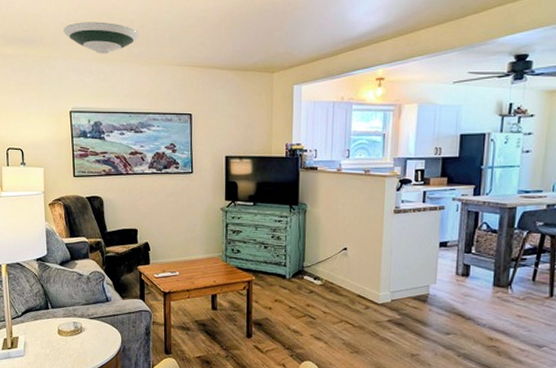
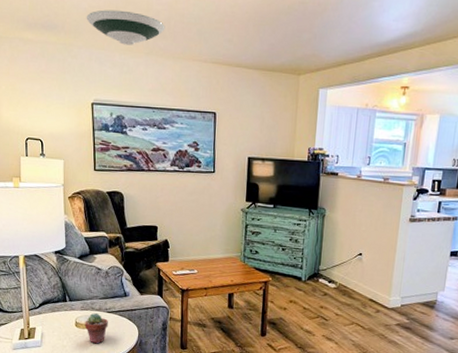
potted succulent: none [67,319,91,352] -> present [84,312,108,344]

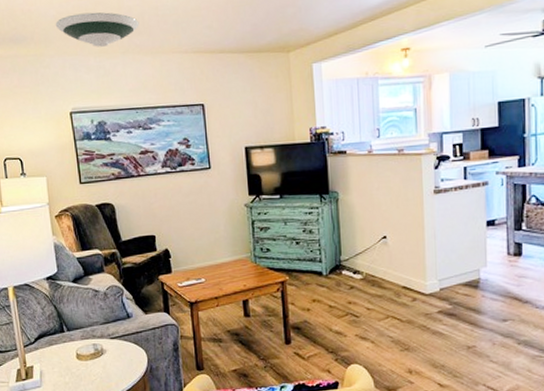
potted succulent: present [84,312,108,344] -> none [86,341,113,376]

